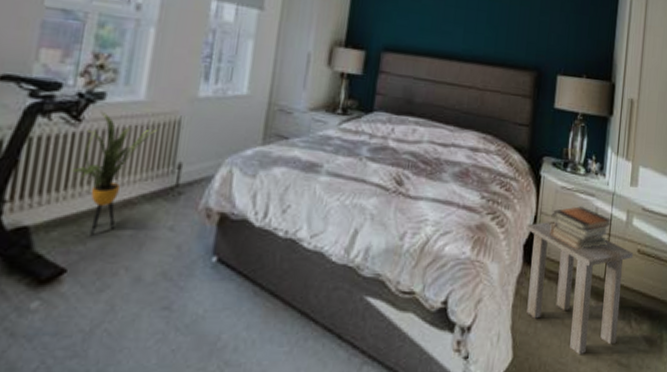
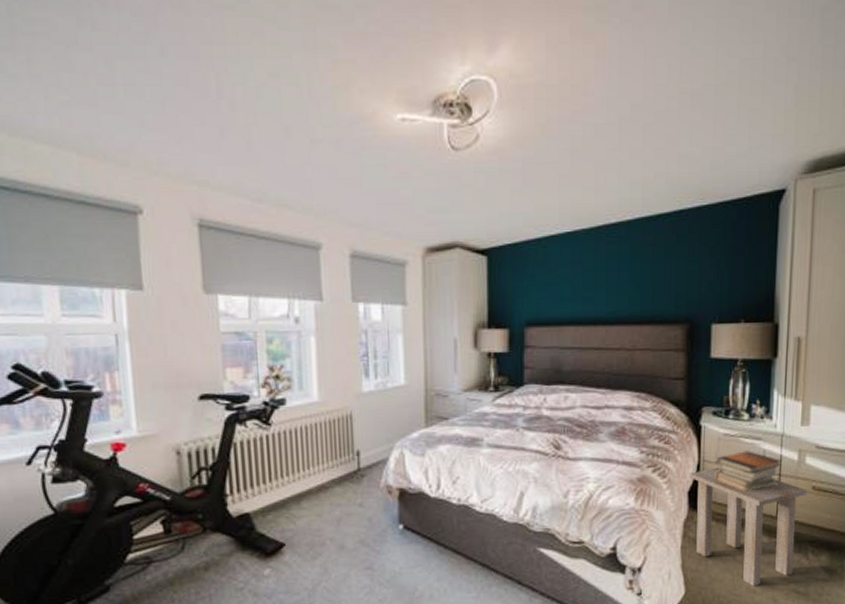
house plant: present [71,111,159,235] -> none [271,414,335,516]

